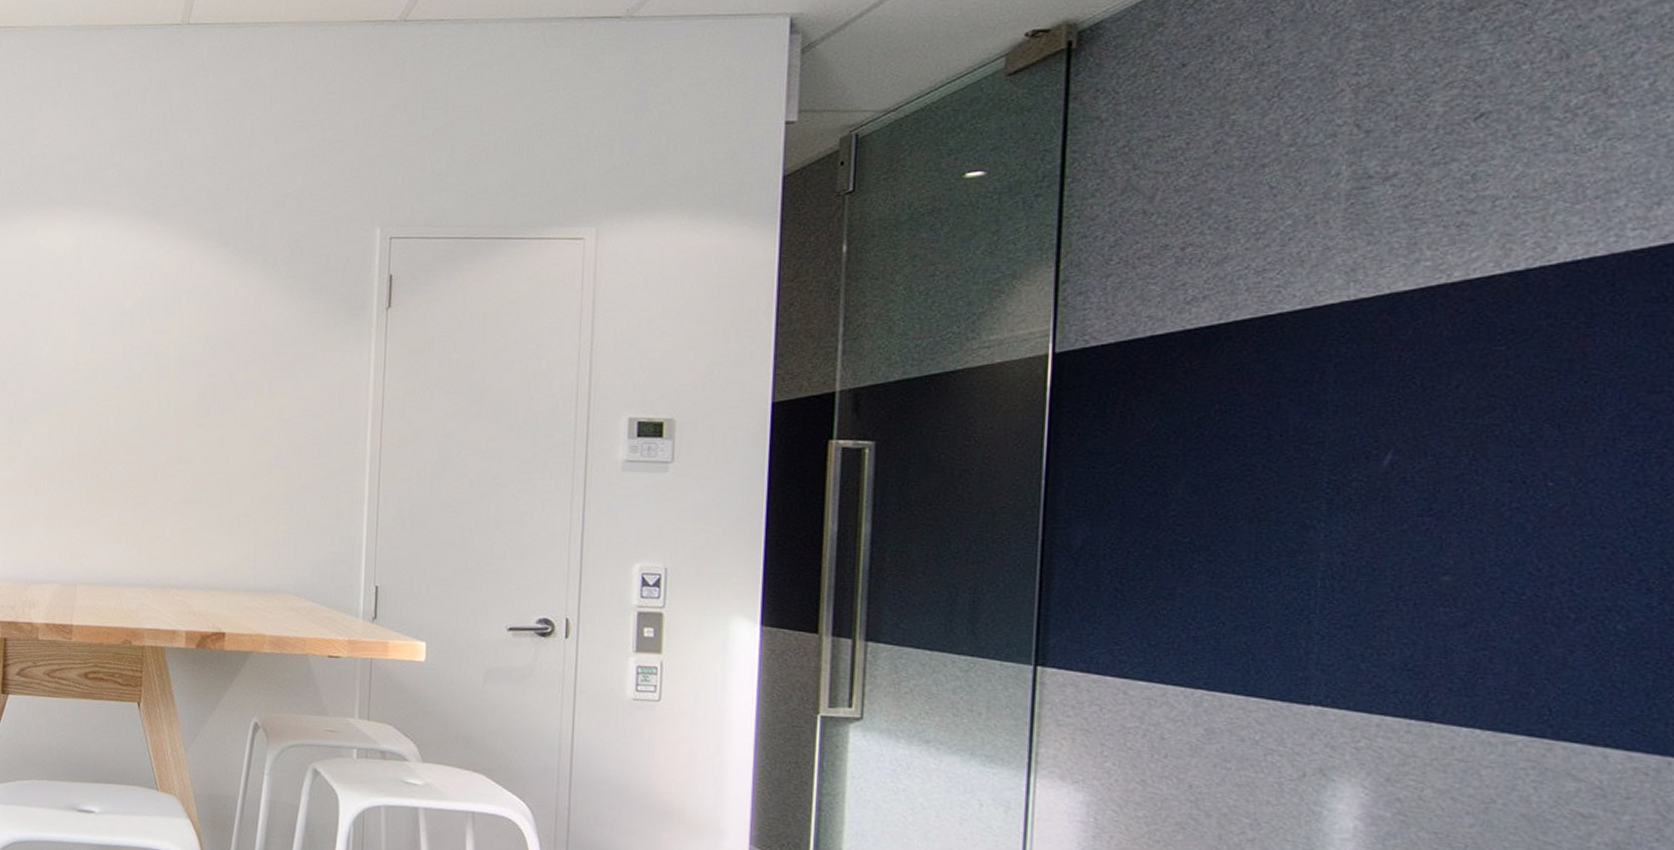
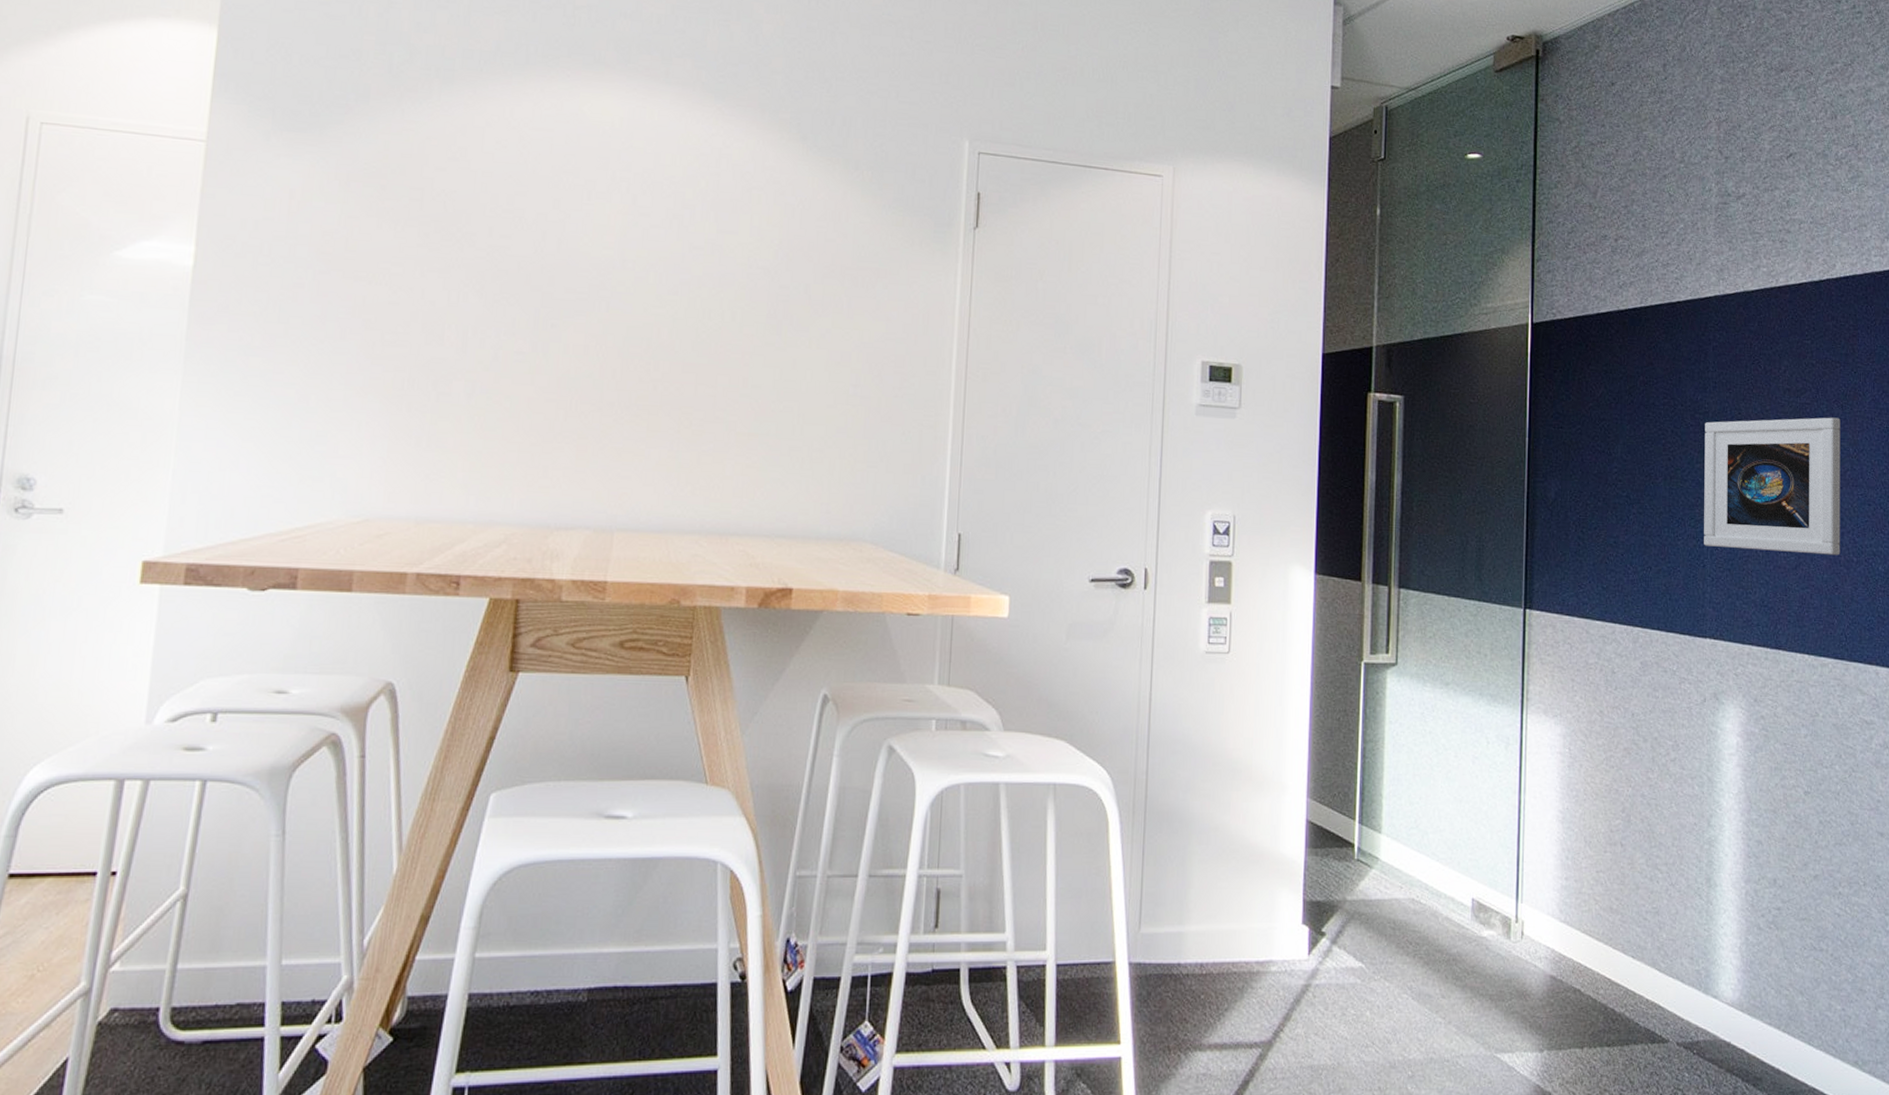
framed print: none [1310,440,1555,611] -> present [1704,417,1841,555]

